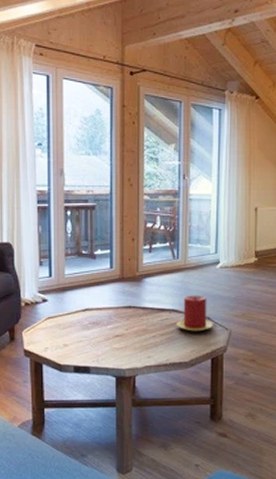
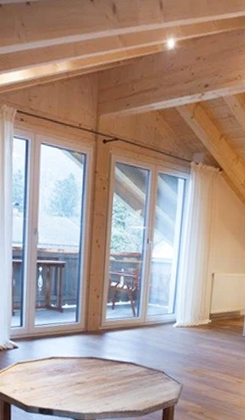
candle: present [176,295,214,332] -> none [132,350,168,384]

